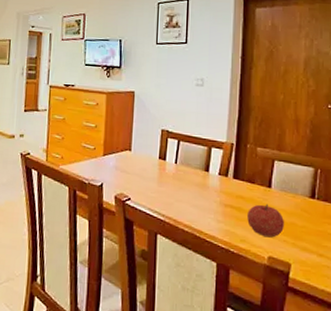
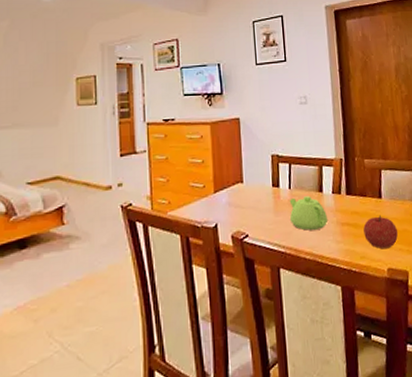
teapot: none [173,173,210,206] -> present [289,196,327,231]

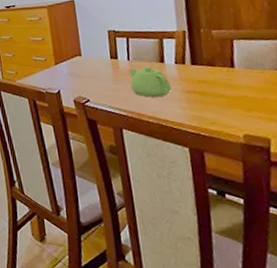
fruit: present [363,214,399,250] -> none [213,83,257,117]

